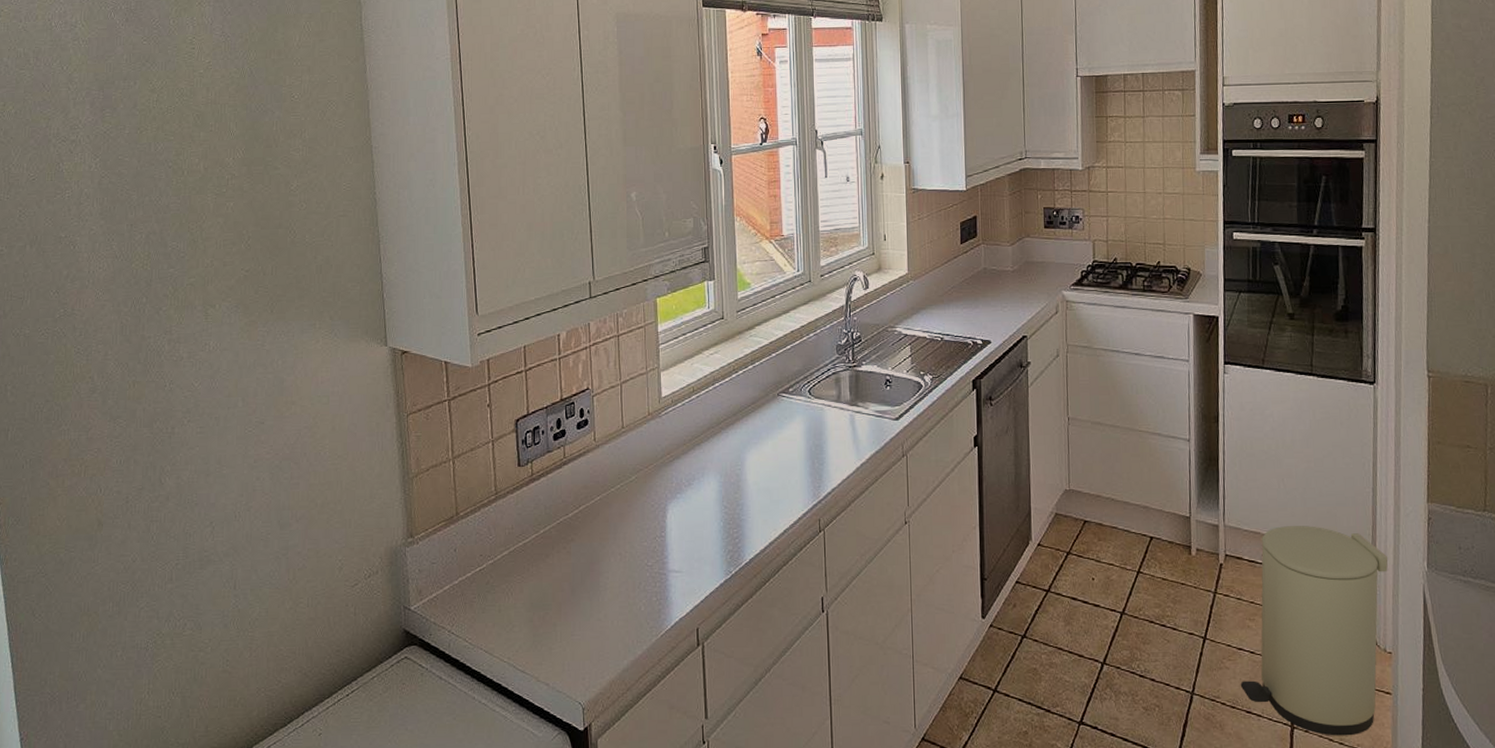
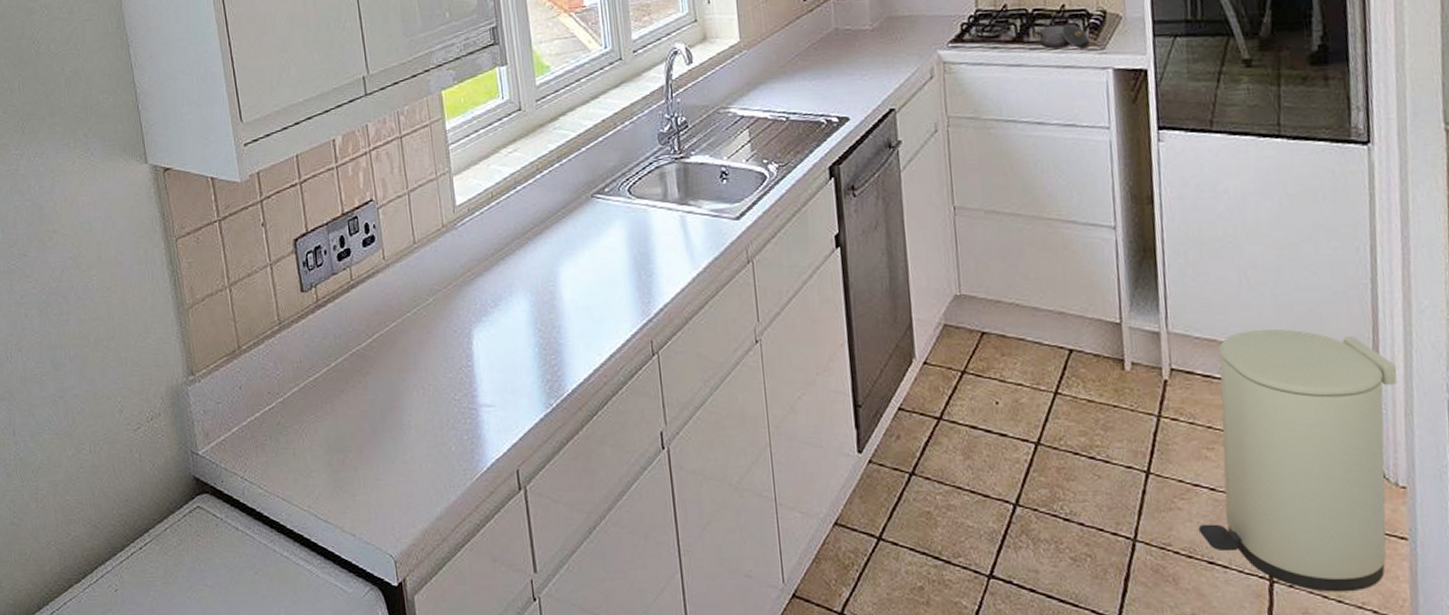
cooking pot: none [1136,276,1177,297] -> present [1034,23,1090,49]

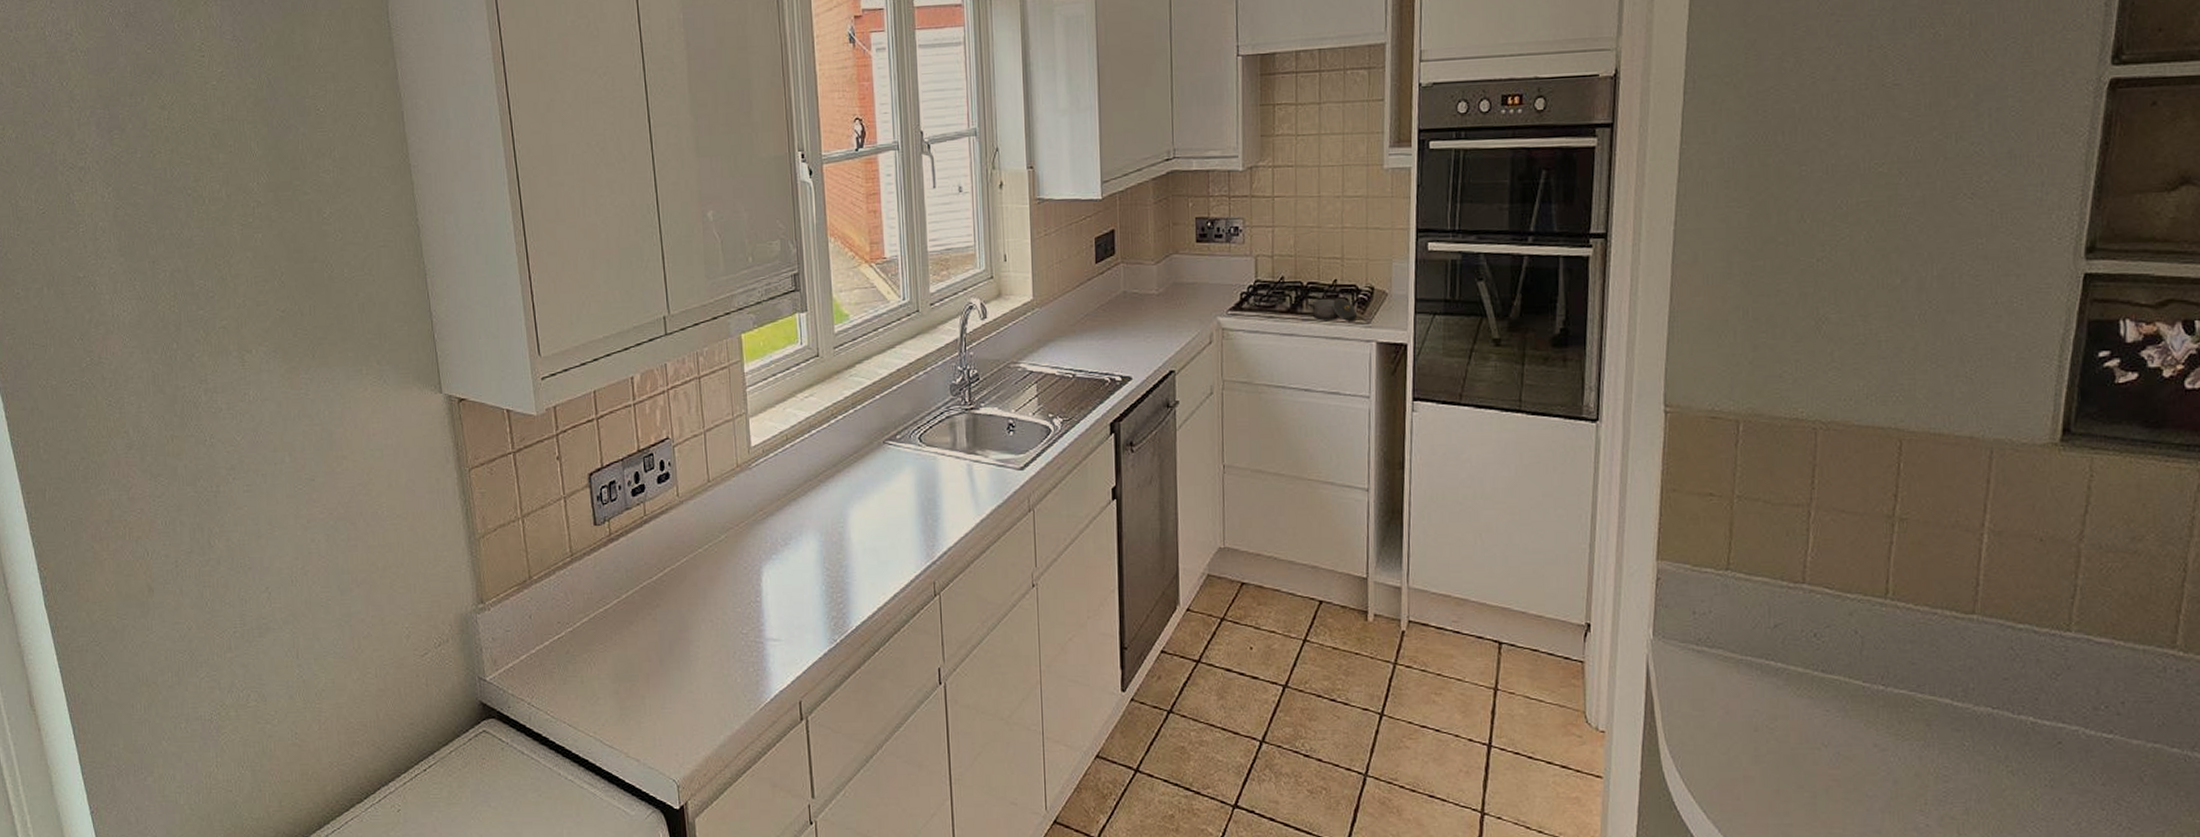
pedal bin: present [1198,329,1397,592] -> none [1422,587,1606,824]

